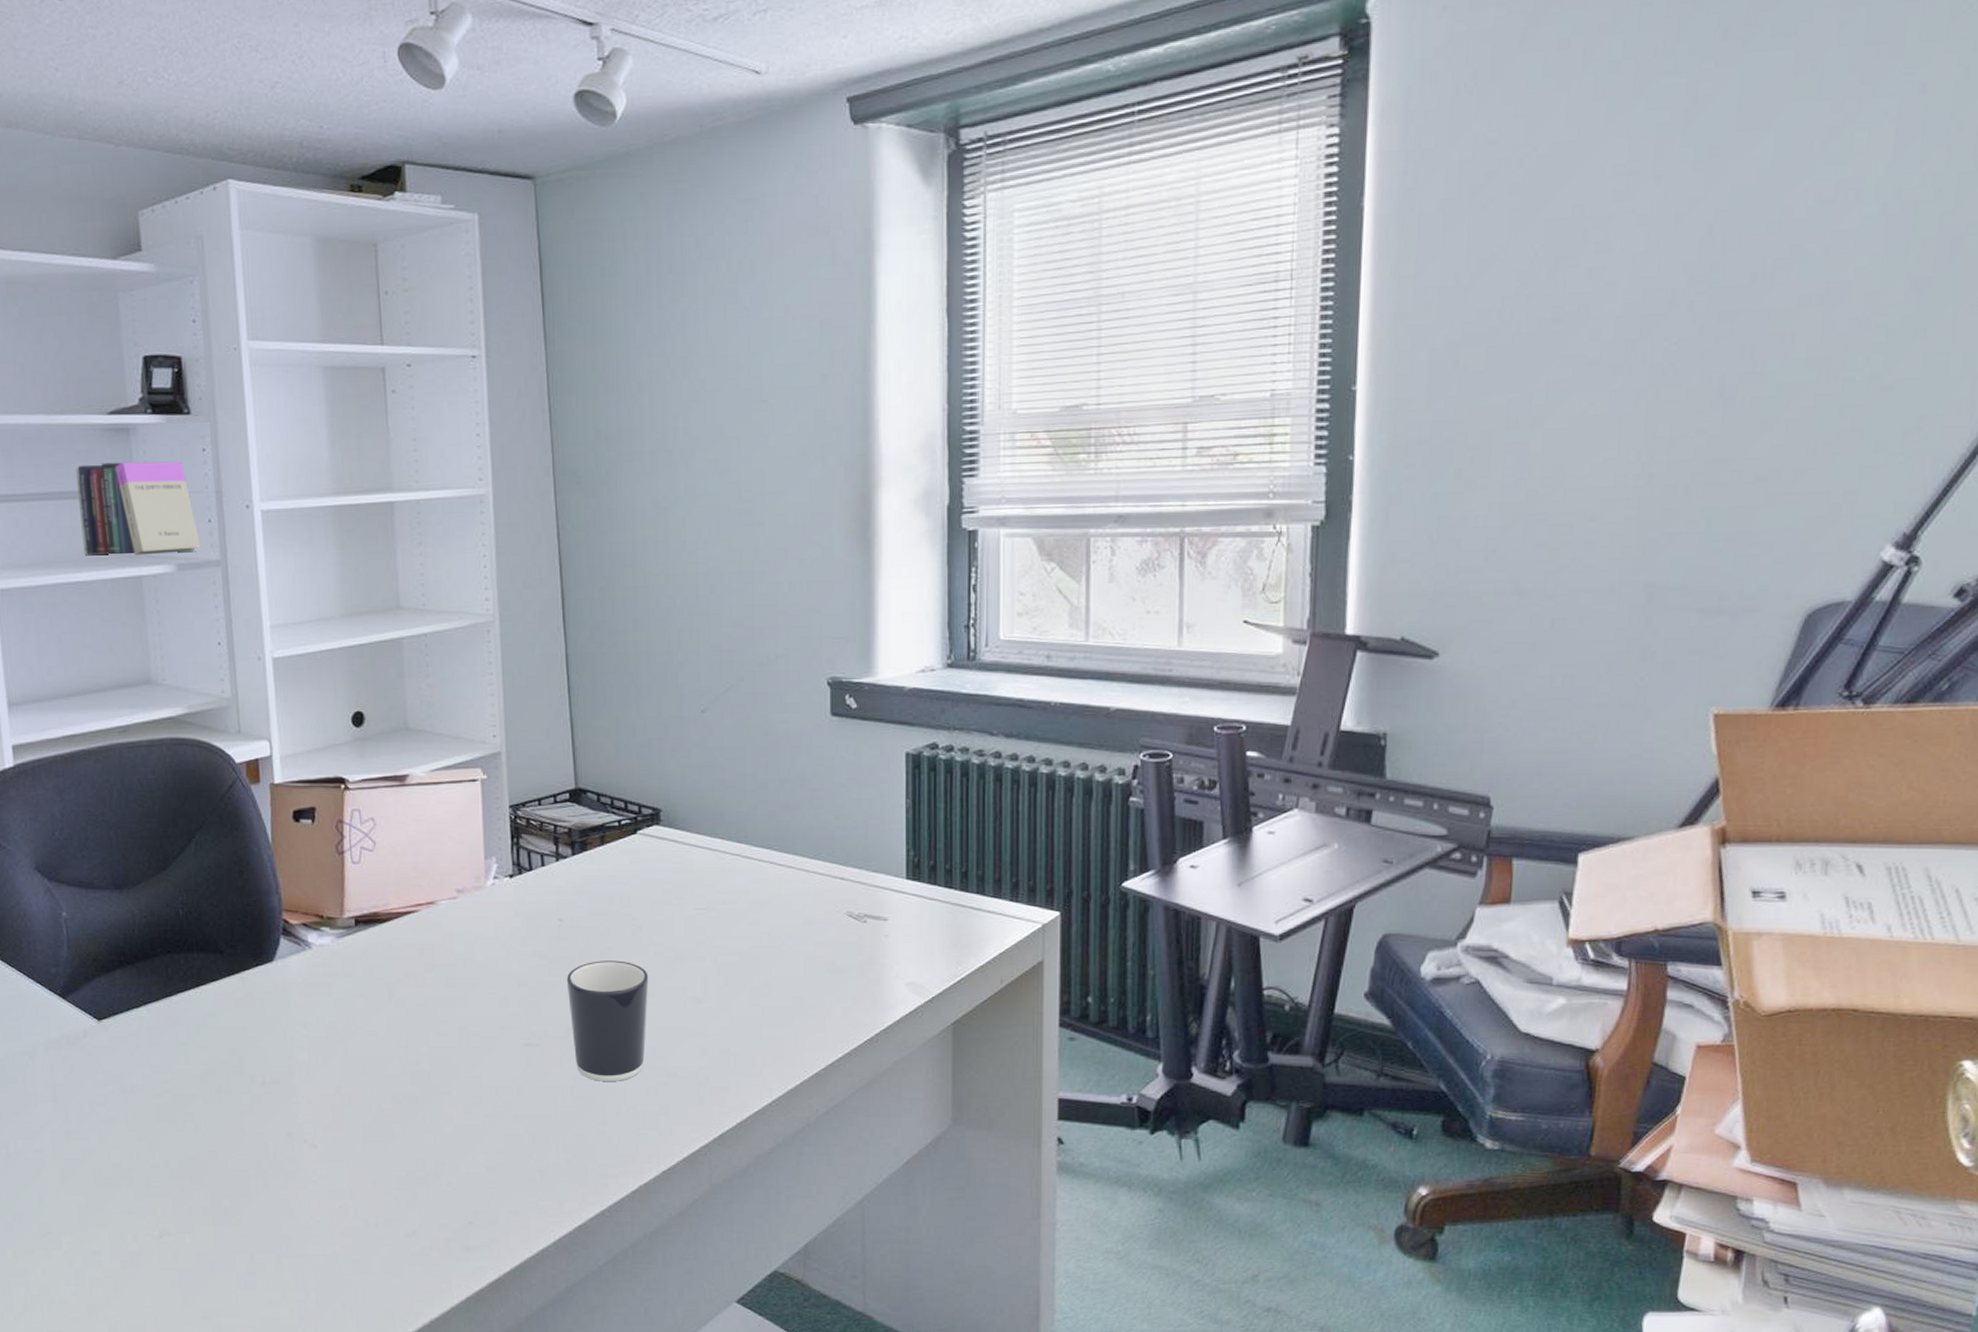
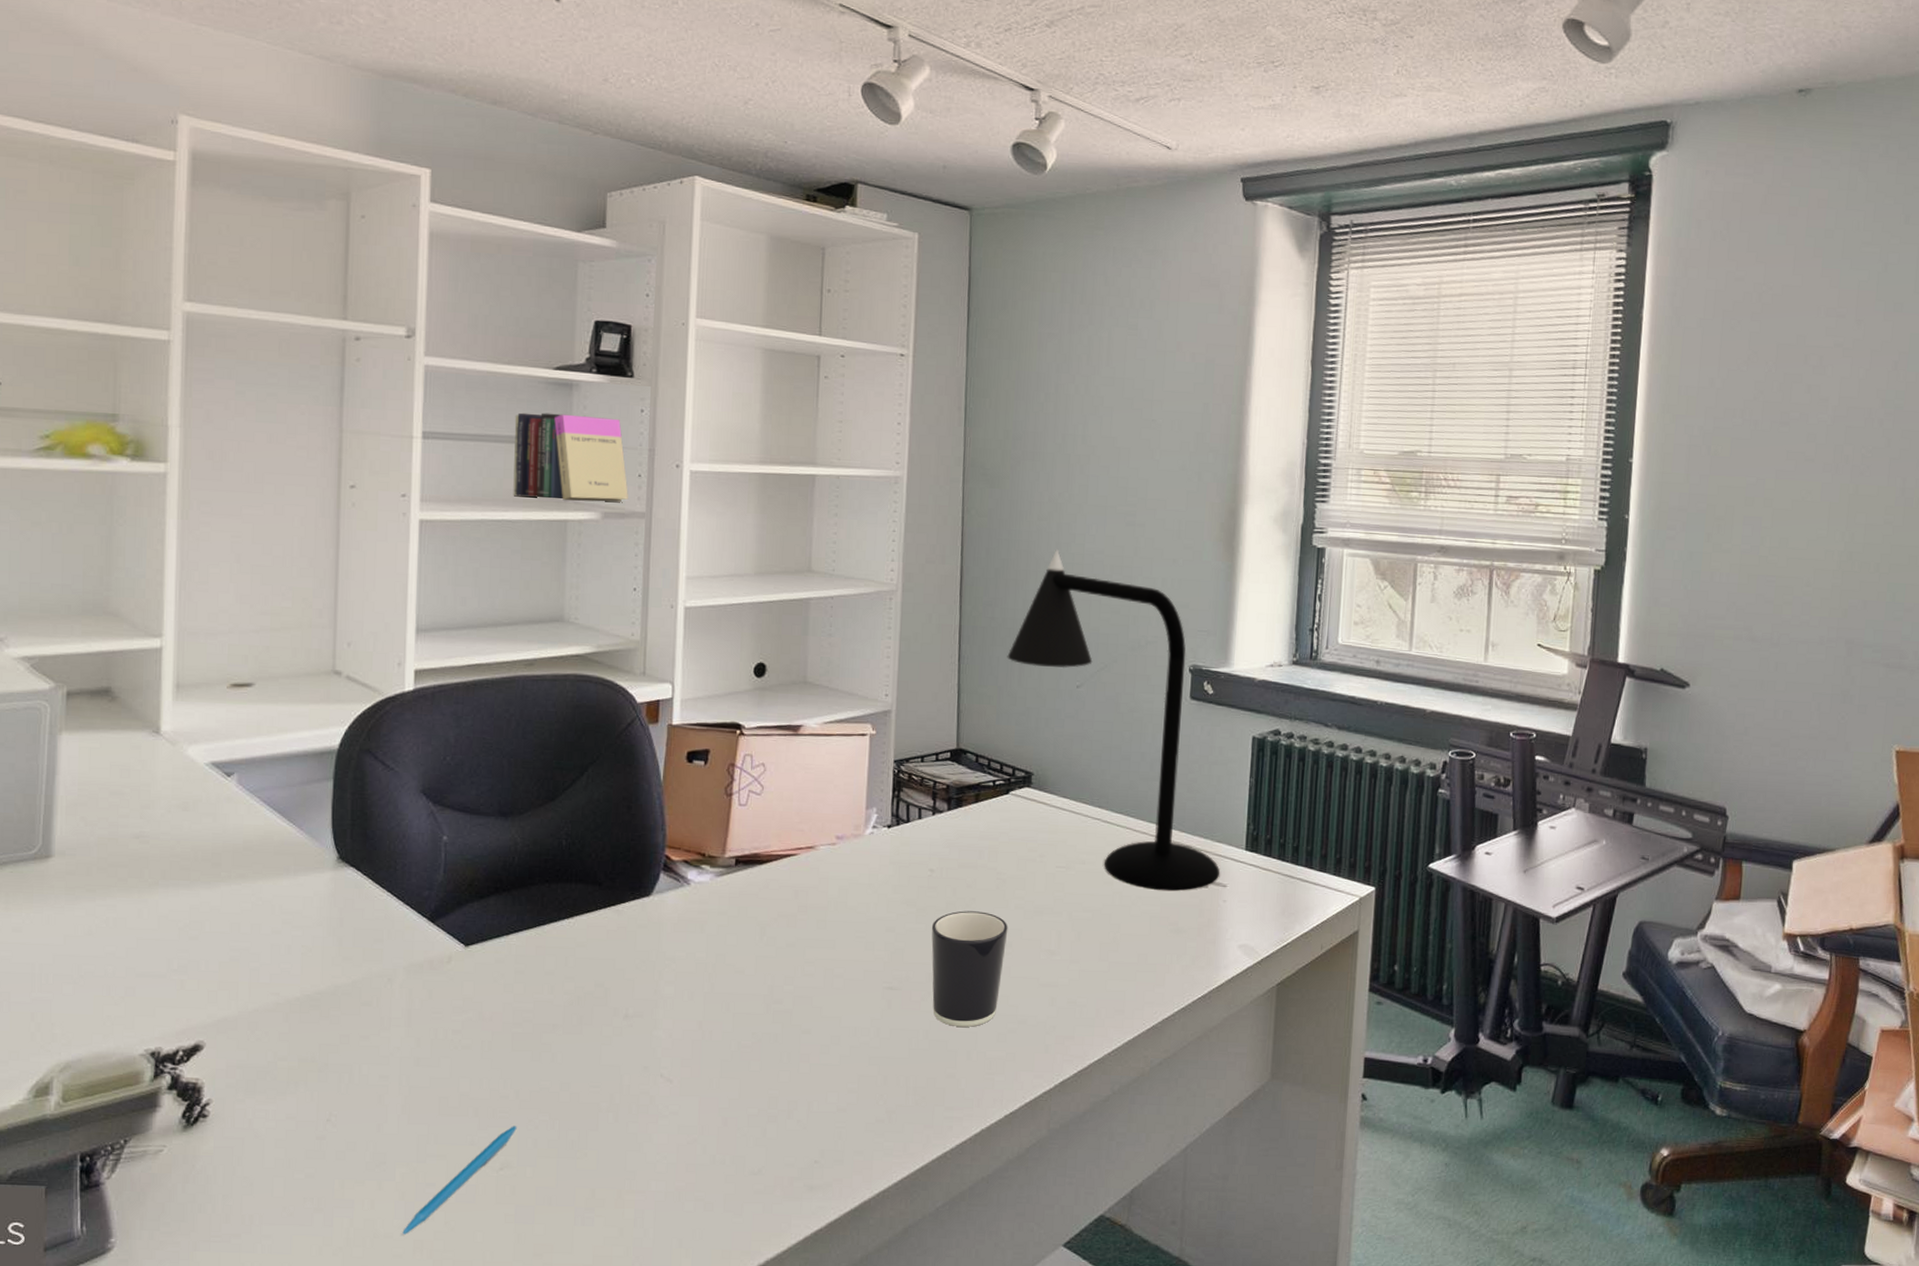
pen: none [75,1195,171,1301] -> present [401,1126,517,1236]
desk lamp: none [621,558,878,928] -> present [1007,548,1220,890]

